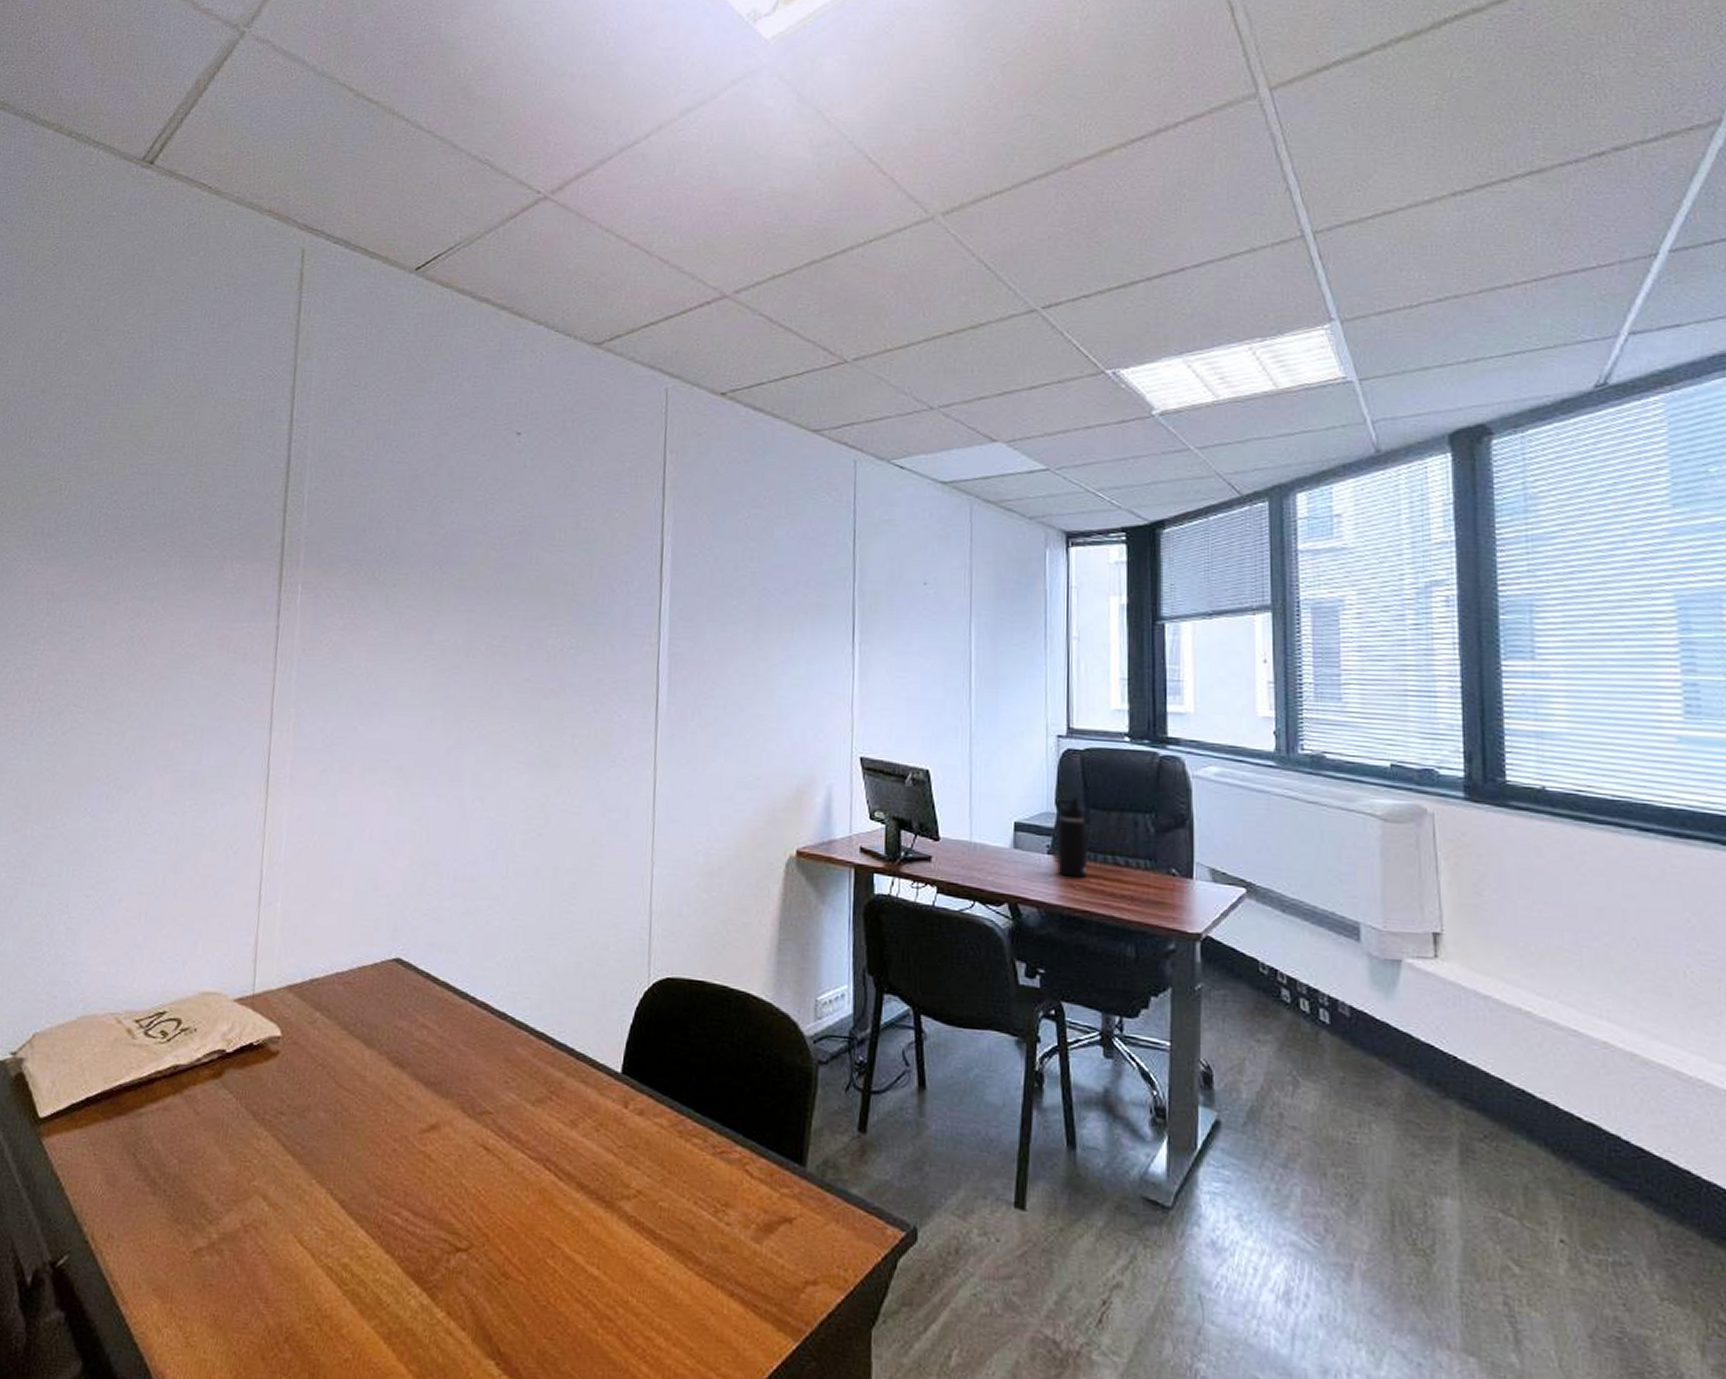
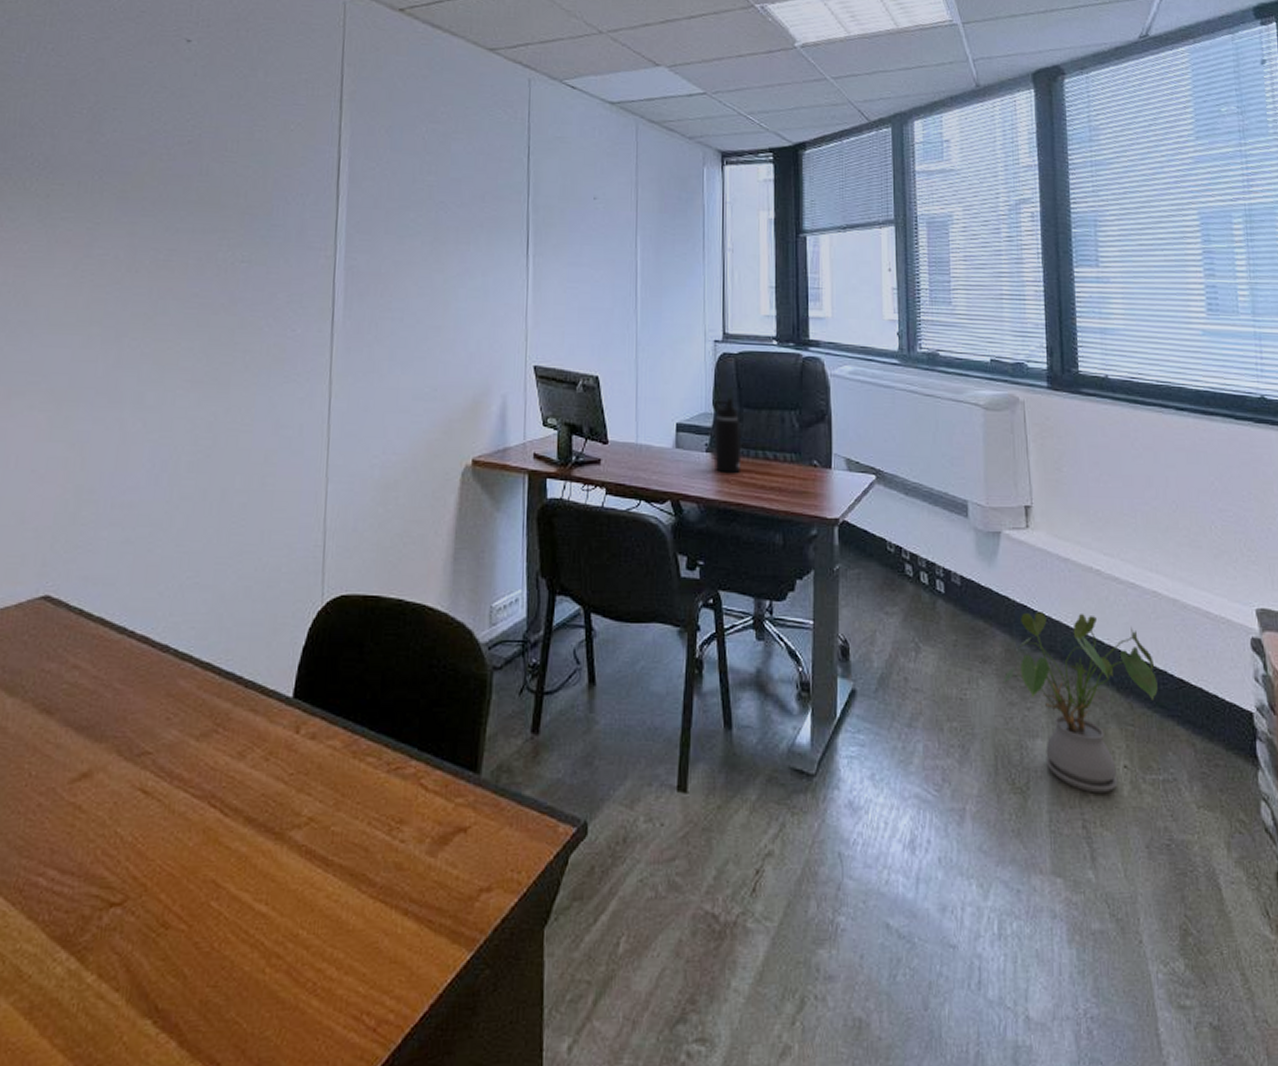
house plant: none [1402,1054,1608,1269] -> present [1002,612,1158,793]

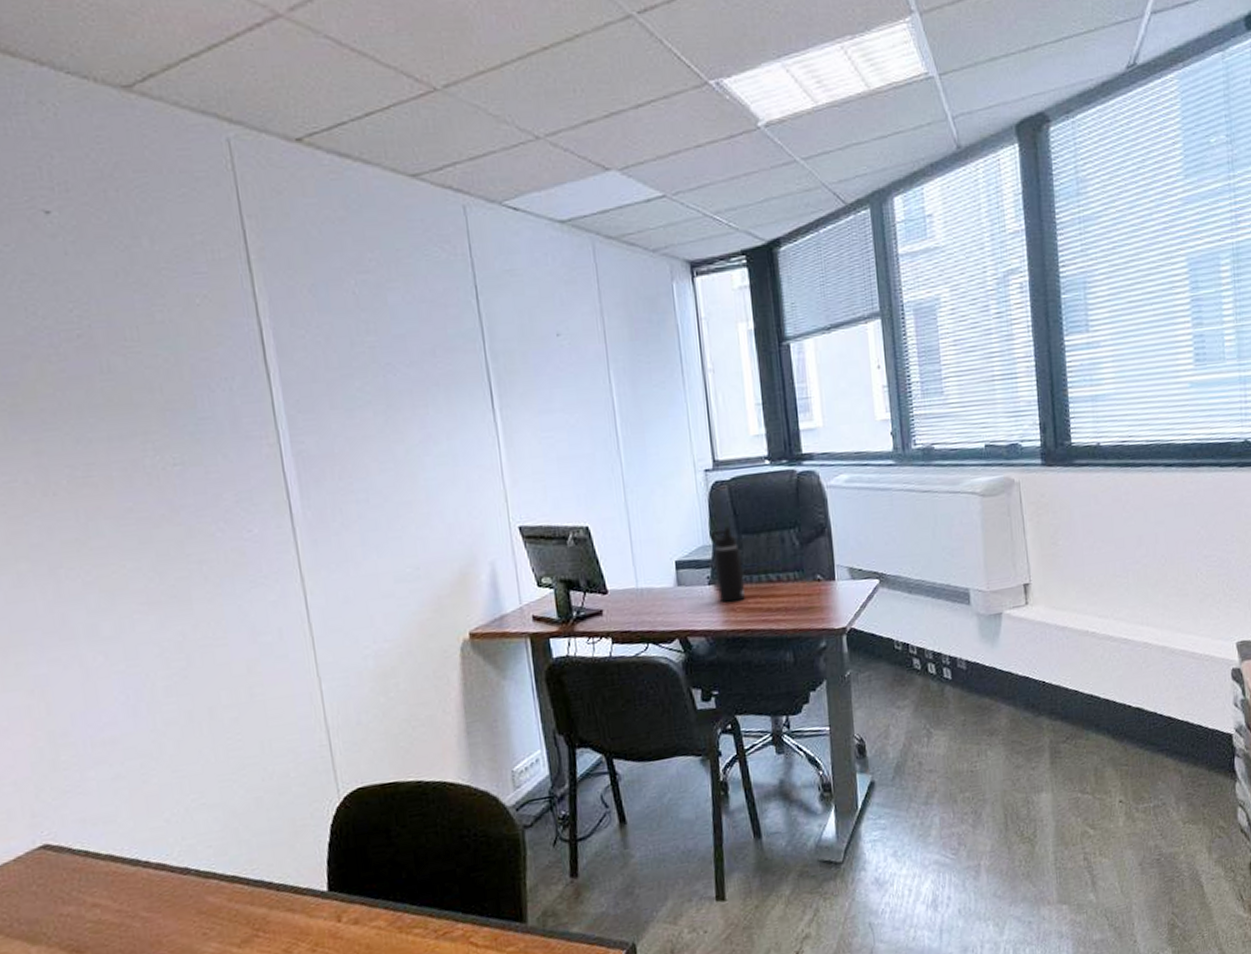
house plant: present [1002,612,1158,793] -> none [1009,675,1149,830]

